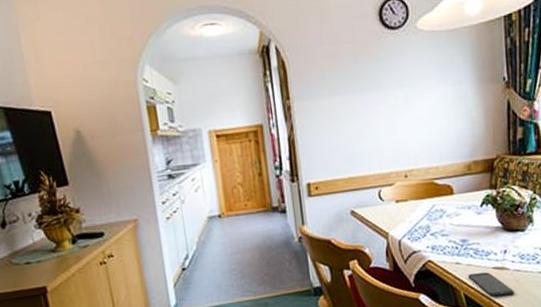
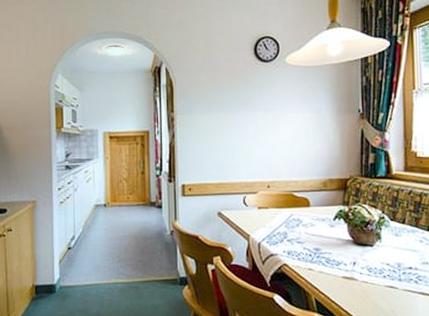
smartphone: present [468,272,514,296] -> none [319,280,361,304]

